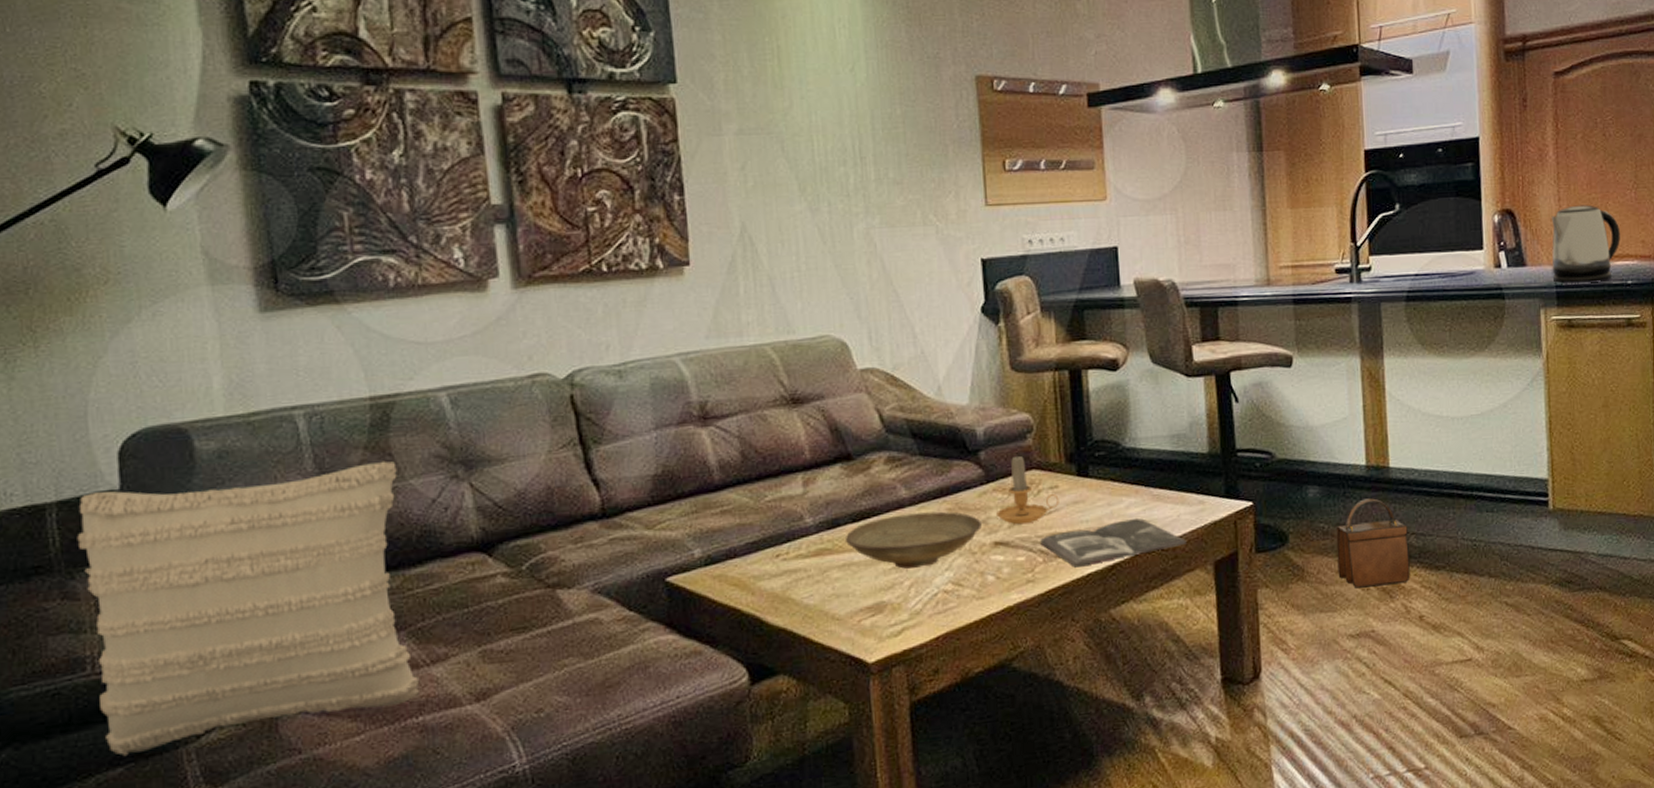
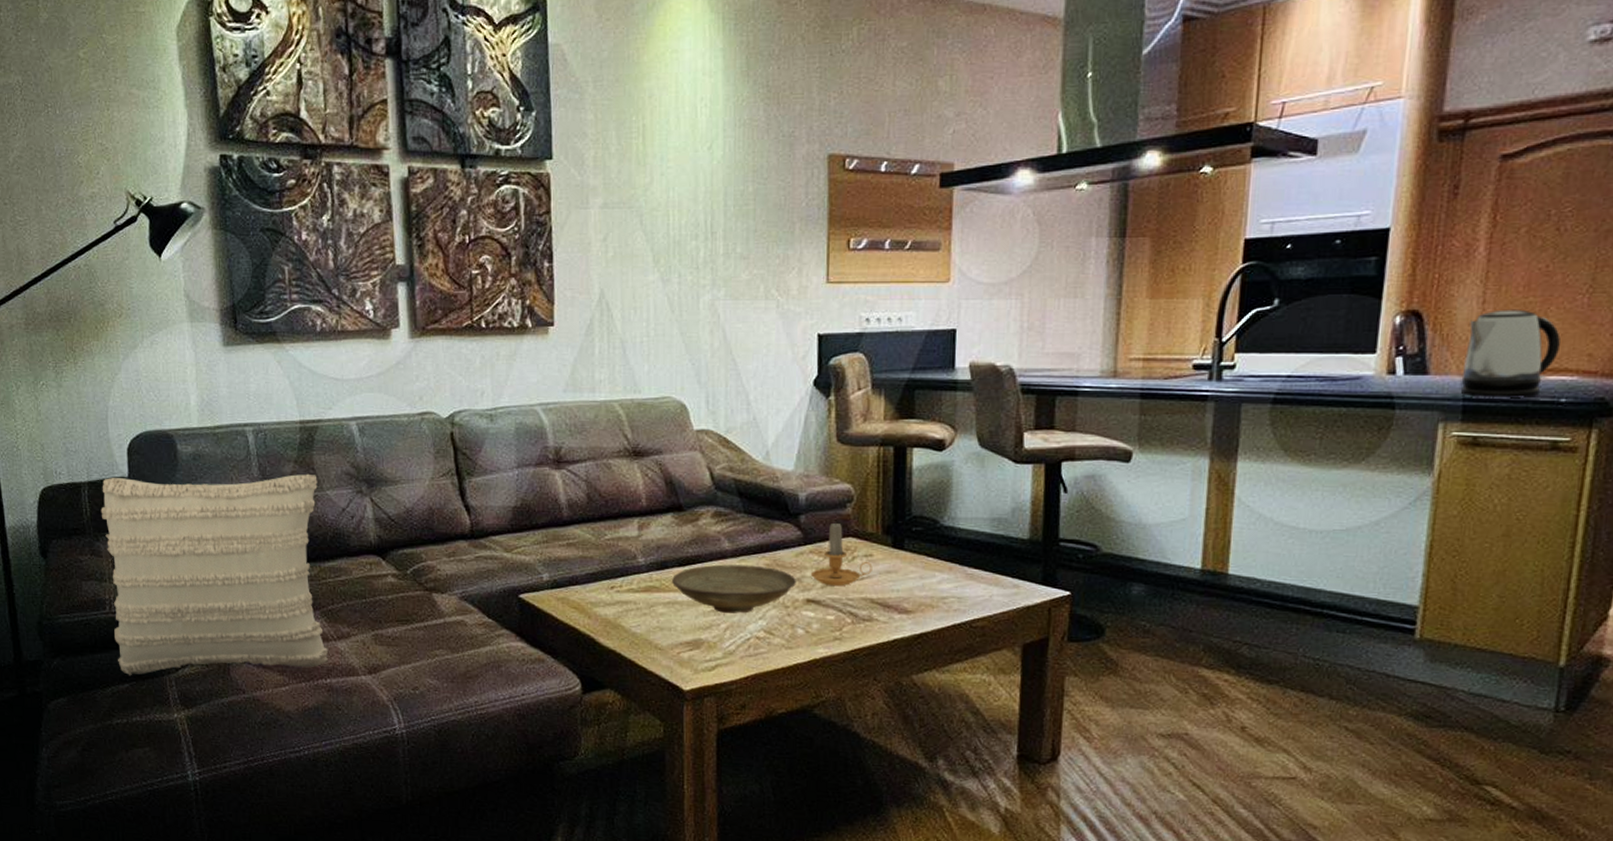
magazine: present [1040,517,1187,568] -> none [850,593,996,632]
handbag: present [1336,498,1410,589] -> none [1155,603,1242,692]

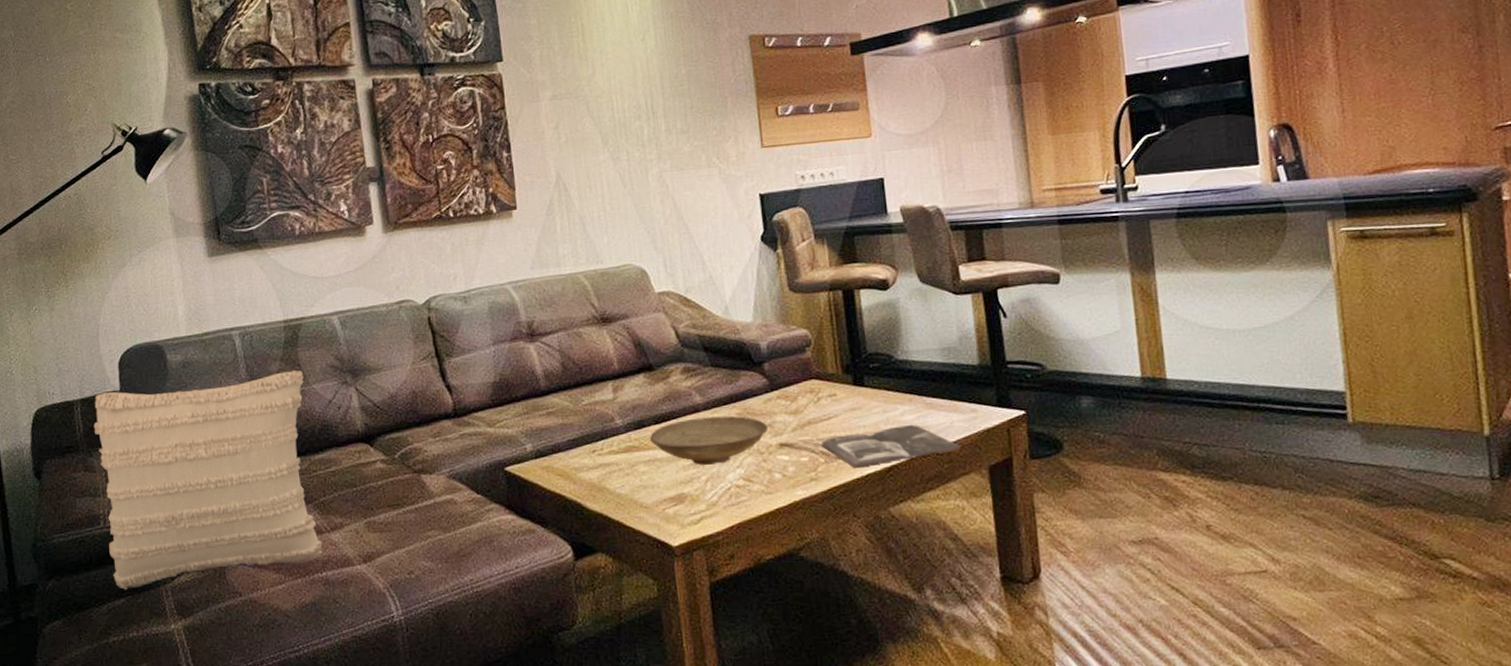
candle: present [810,521,873,587] -> none [780,365,838,429]
magazine: none [850,593,996,632] -> present [821,424,961,468]
kettle: present [1460,309,1561,397] -> none [1335,114,1418,195]

